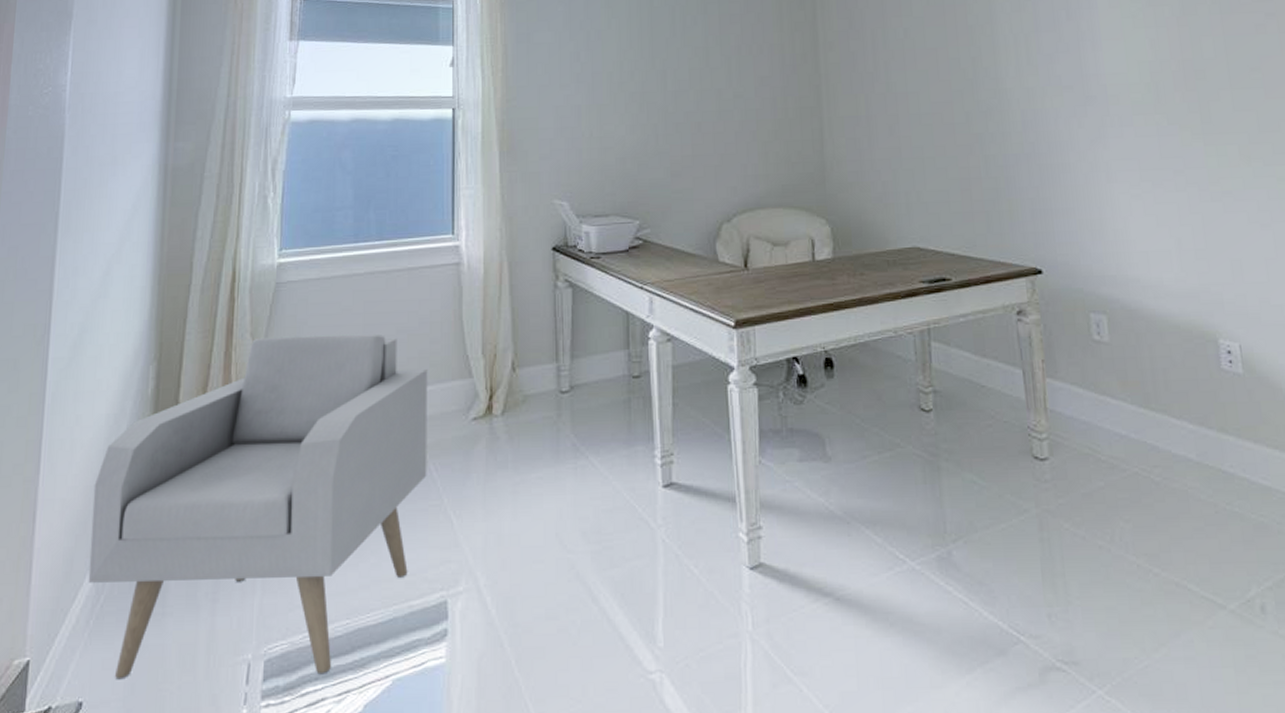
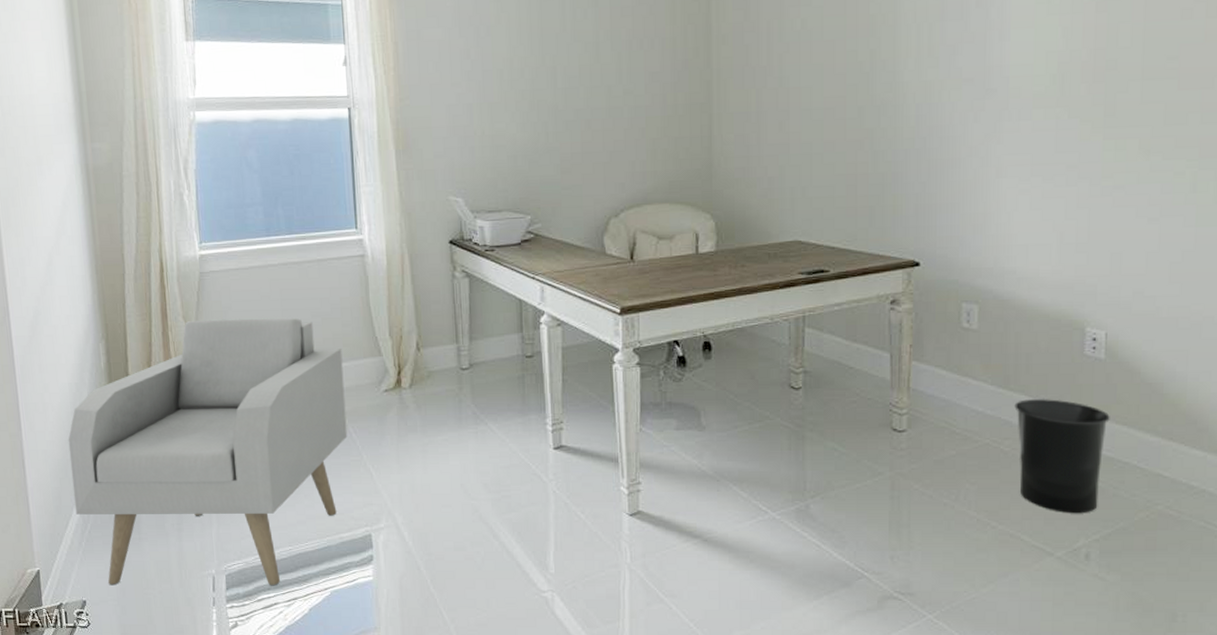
waste bin: none [1158,418,1264,554] -> present [1014,398,1110,513]

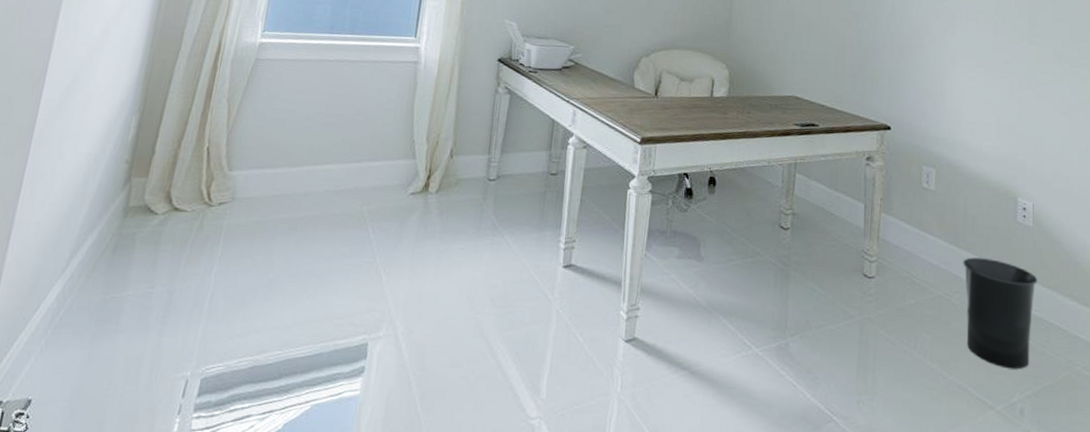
armchair: present [68,317,348,586] -> none [51,103,378,395]

